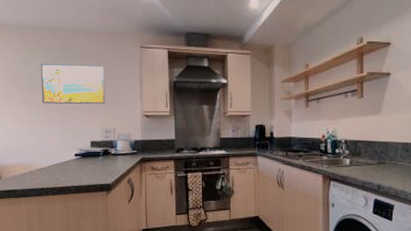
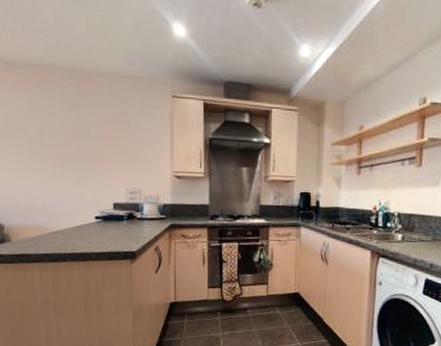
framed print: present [41,63,106,105] -> none [55,110,131,162]

